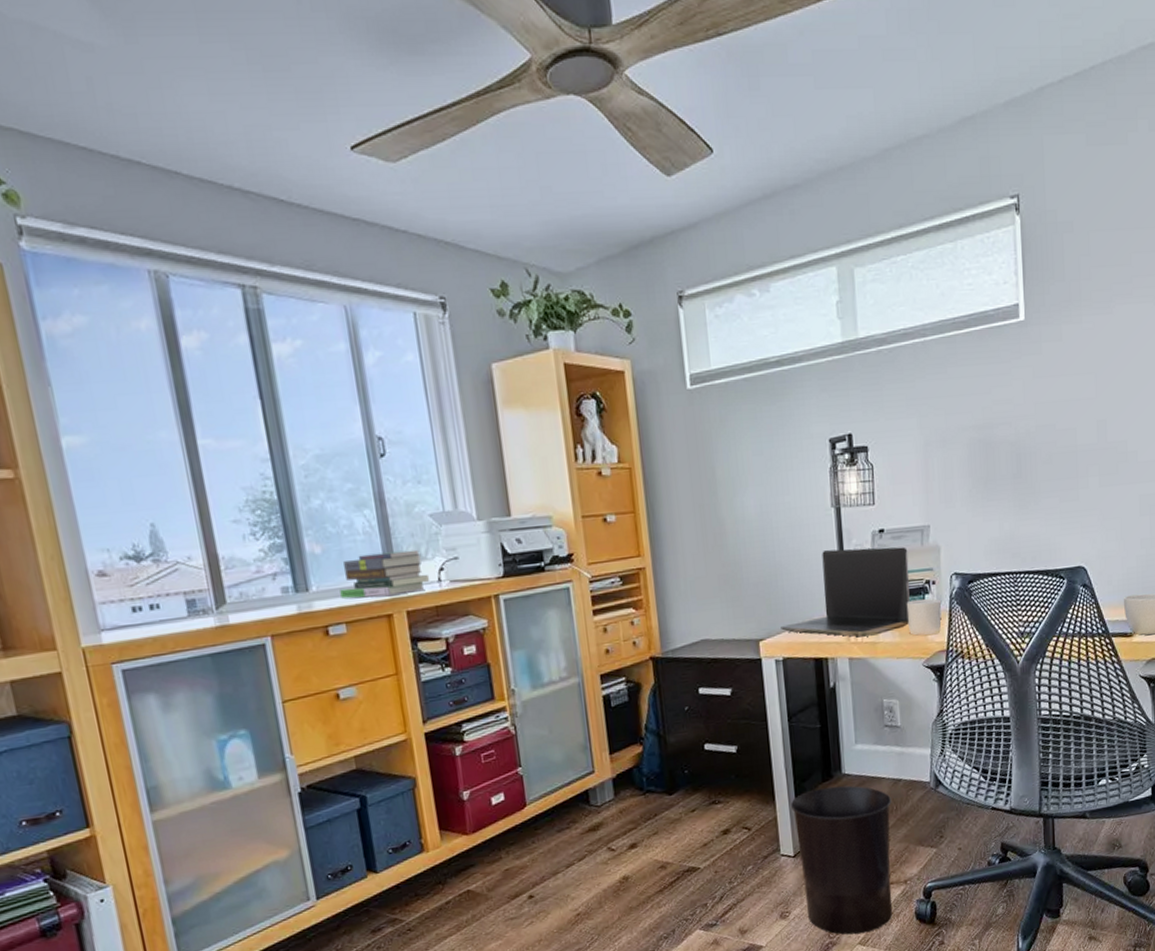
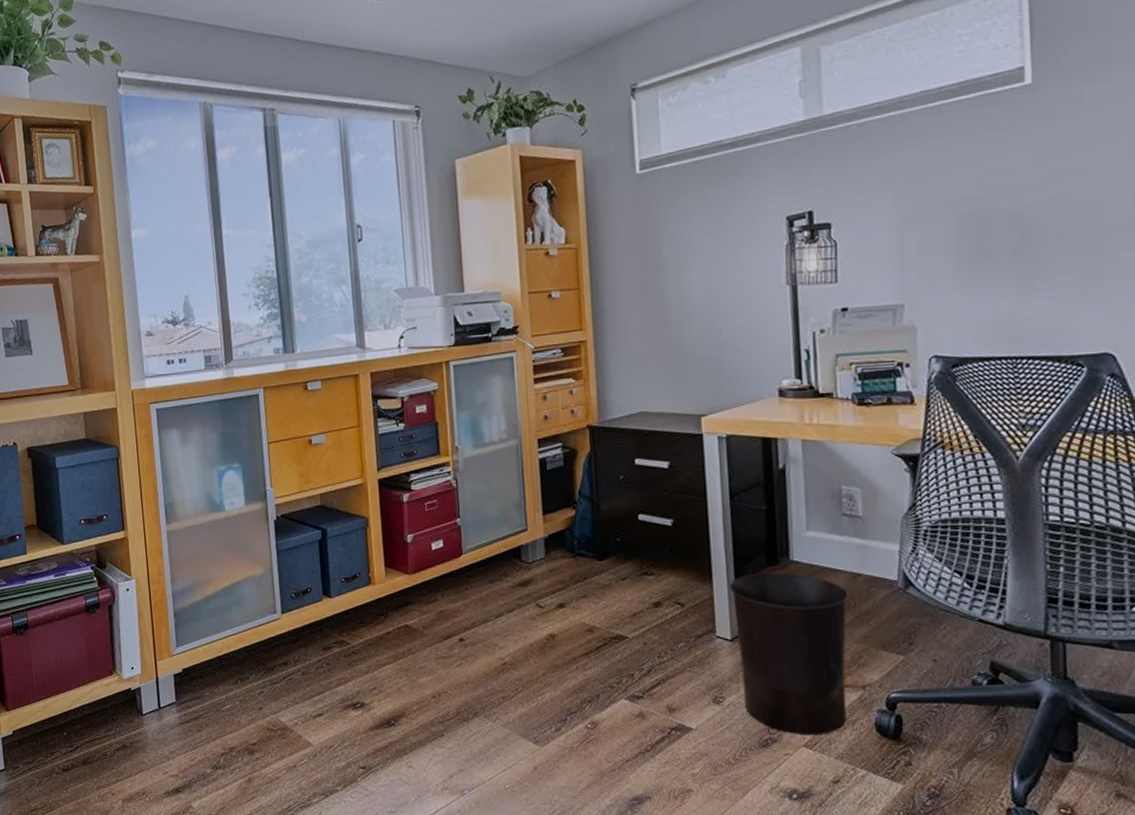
books: present [340,549,430,599] -> none [318,320,392,360]
laptop computer: present [781,546,910,637] -> none [725,326,877,419]
mug: present [906,598,942,637] -> none [872,381,917,422]

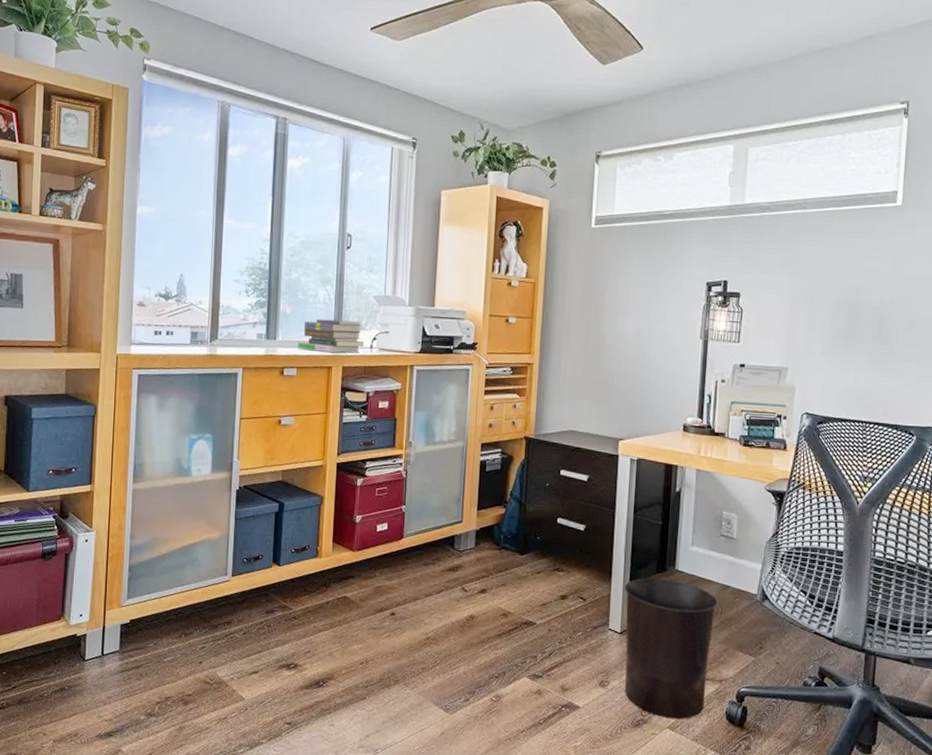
books: none [318,320,392,360] -> present [298,319,365,353]

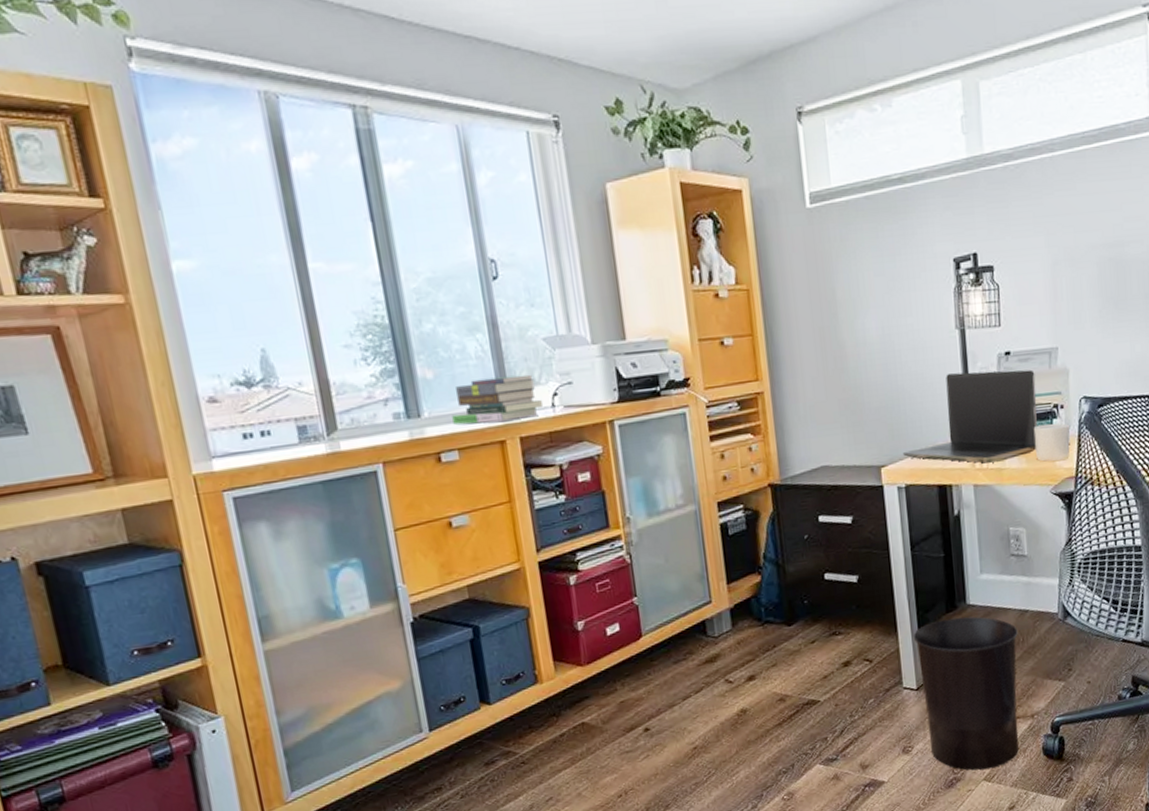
laptop computer: none [640,374,764,454] -> present [903,369,1037,463]
mug: none [755,429,790,464] -> present [1033,423,1071,463]

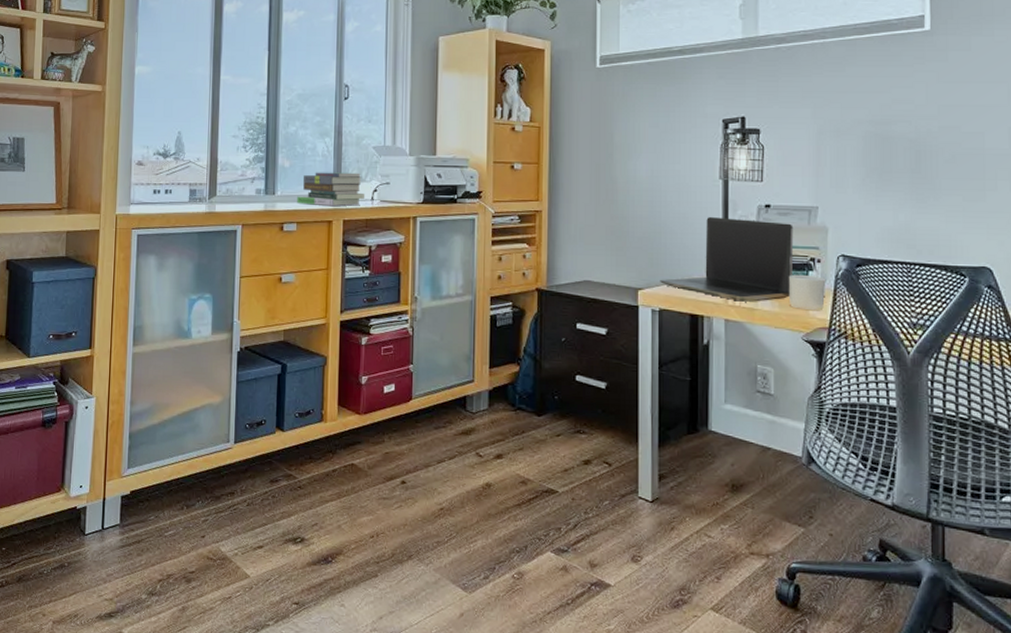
waste bin: present [913,616,1019,770] -> none [653,439,758,599]

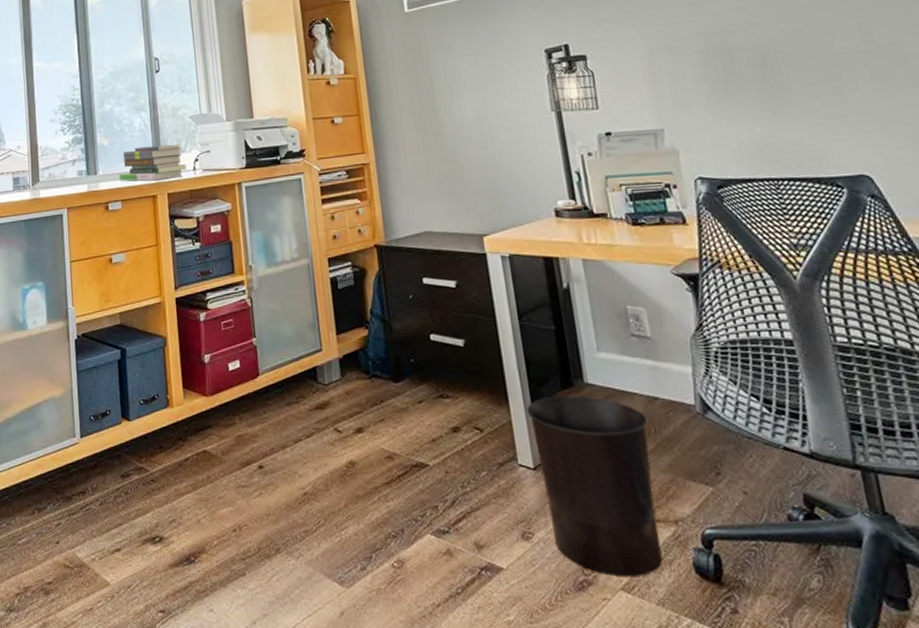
waste bin: none [653,439,758,599] -> present [526,396,663,576]
laptop computer: present [660,217,794,302] -> none [505,149,649,239]
mug: present [788,274,826,311] -> none [644,202,690,242]

